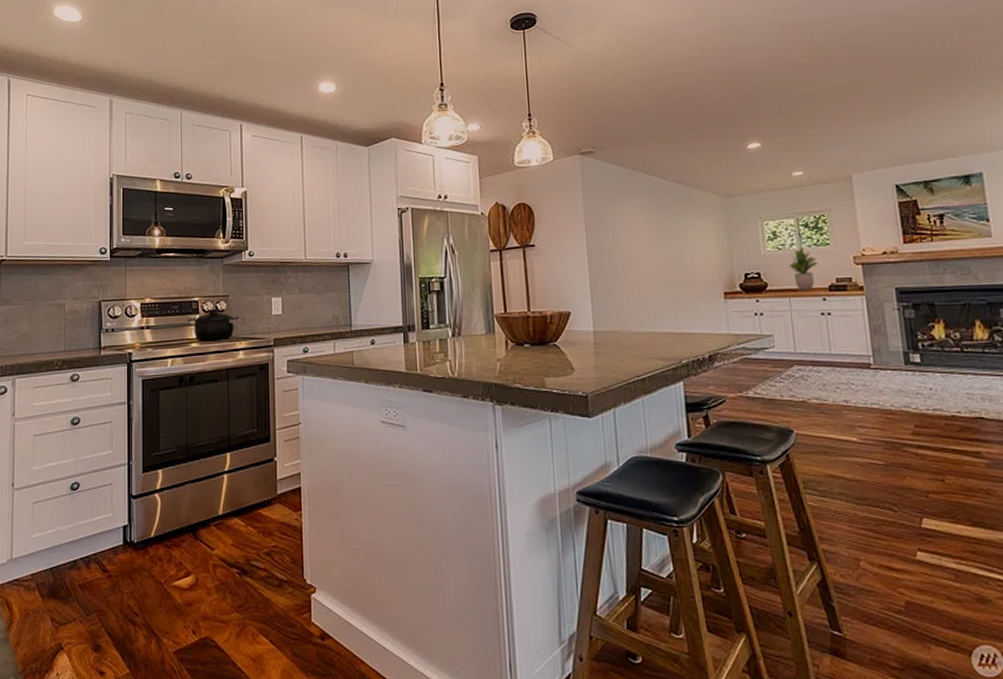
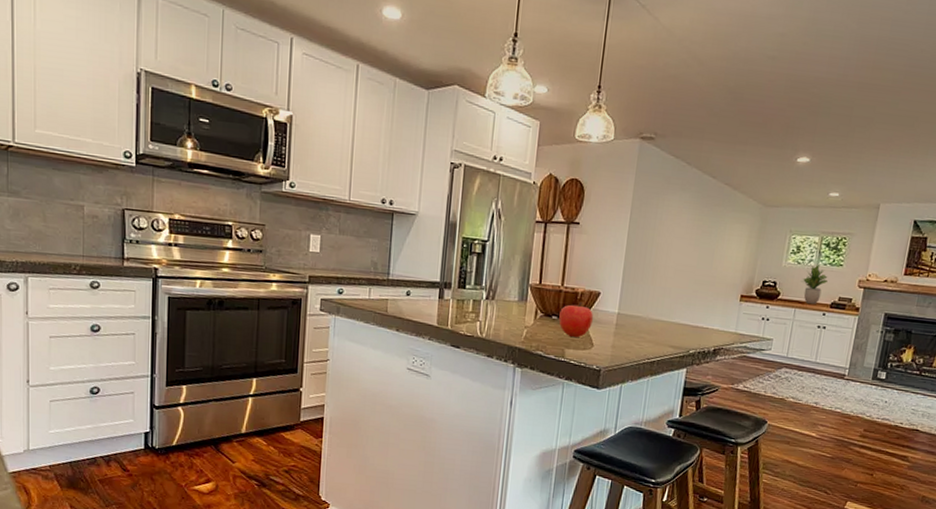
saucepan: present [187,308,240,342] -> none [219,235,276,270]
fruit: none [531,326,569,365] -> present [559,302,594,338]

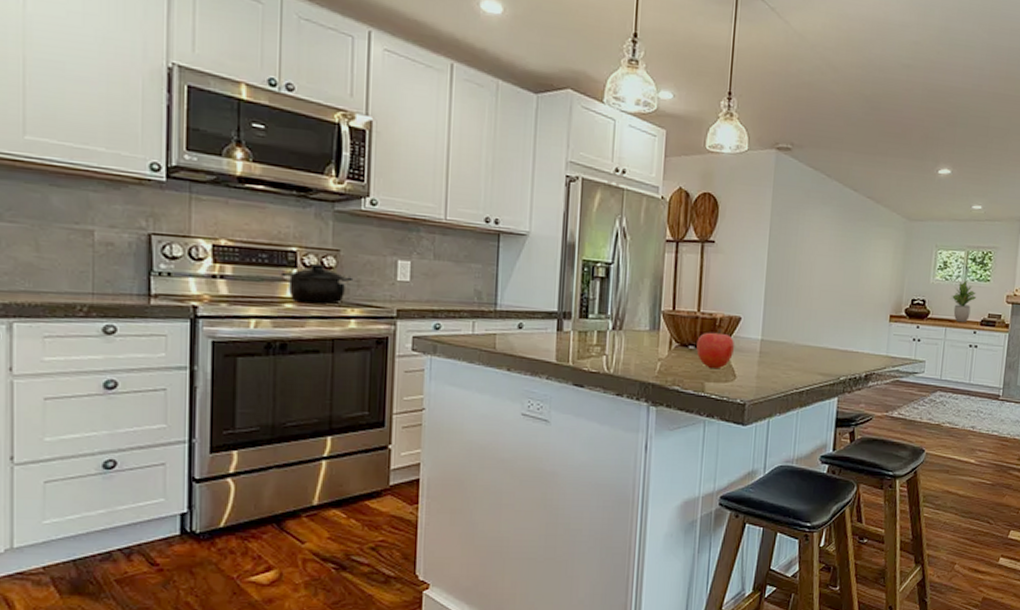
saucepan: none [219,235,276,270] -> present [280,263,354,304]

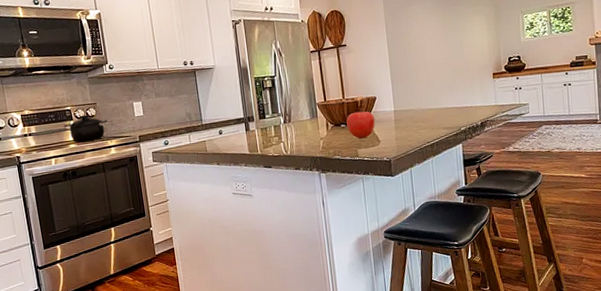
potted plant: present [951,281,976,323] -> none [541,34,563,69]

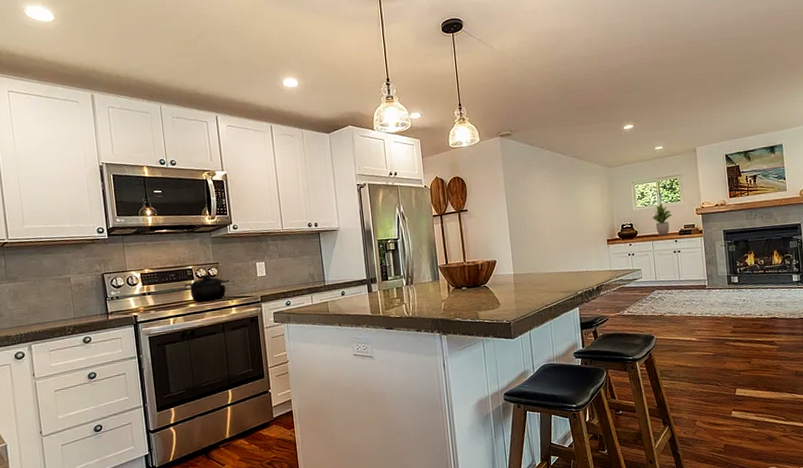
fruit: present [346,109,376,139] -> none [467,272,496,302]
potted plant: none [541,34,563,69] -> present [652,204,672,236]

